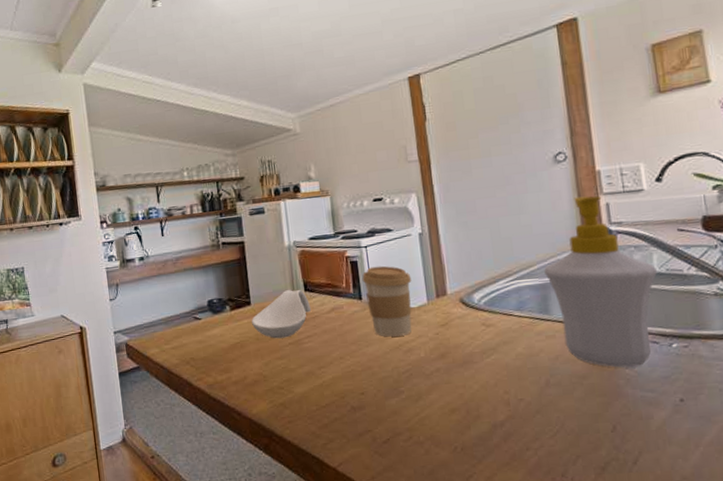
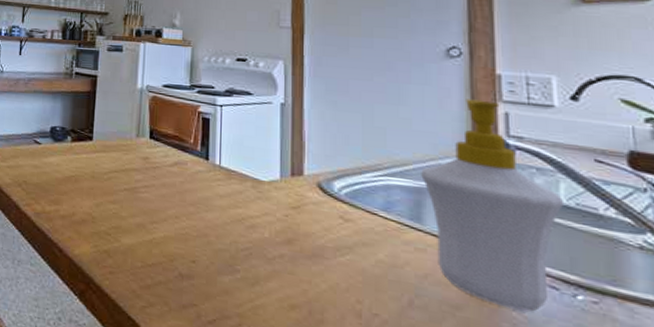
spoon rest: present [252,289,312,339] -> none [90,133,154,183]
coffee cup: present [362,265,412,337] -> none [212,128,266,209]

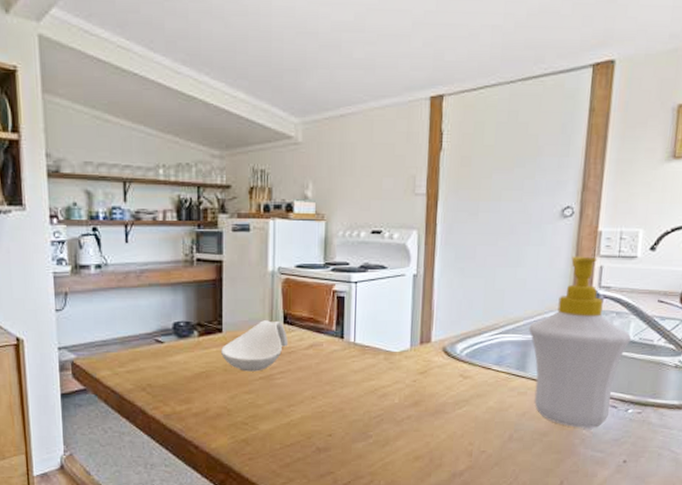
spoon rest: none [90,133,154,183] -> present [221,320,289,372]

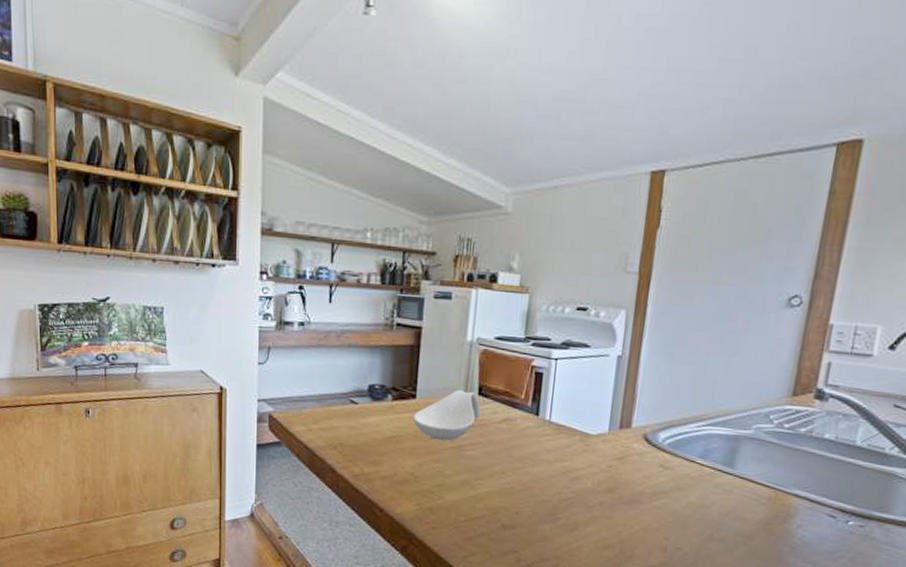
soap bottle: present [529,256,632,428] -> none [740,349,859,537]

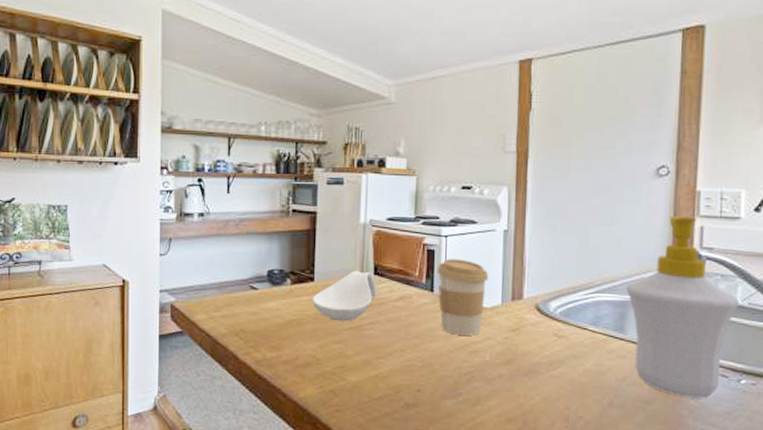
coffee cup: none [543,382,598,462] -> present [437,258,489,336]
soap bottle: none [740,349,859,537] -> present [626,215,740,398]

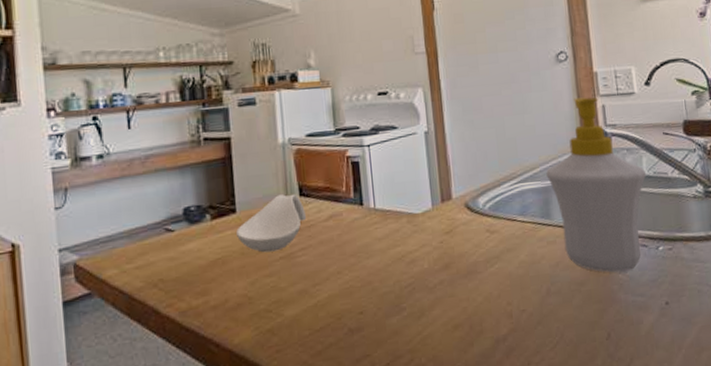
coffee cup: present [437,258,489,336] -> none [363,167,416,247]

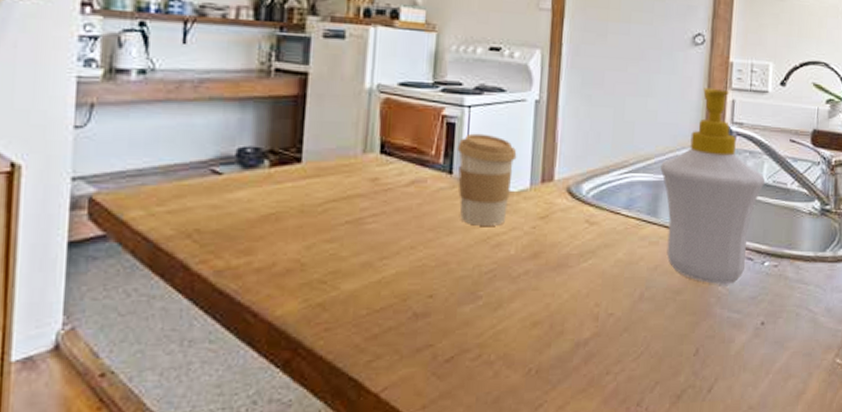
spoon rest: present [236,193,307,253] -> none [298,149,385,214]
coffee cup: none [363,167,416,247] -> present [457,133,517,226]

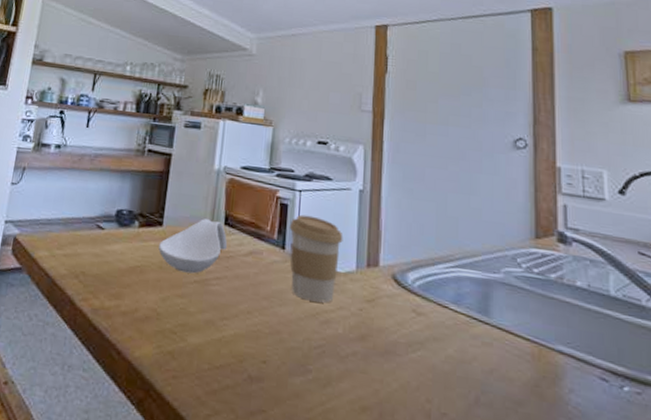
spoon rest: none [298,149,385,214] -> present [158,218,228,274]
soap bottle: present [660,87,766,284] -> none [489,190,614,405]

